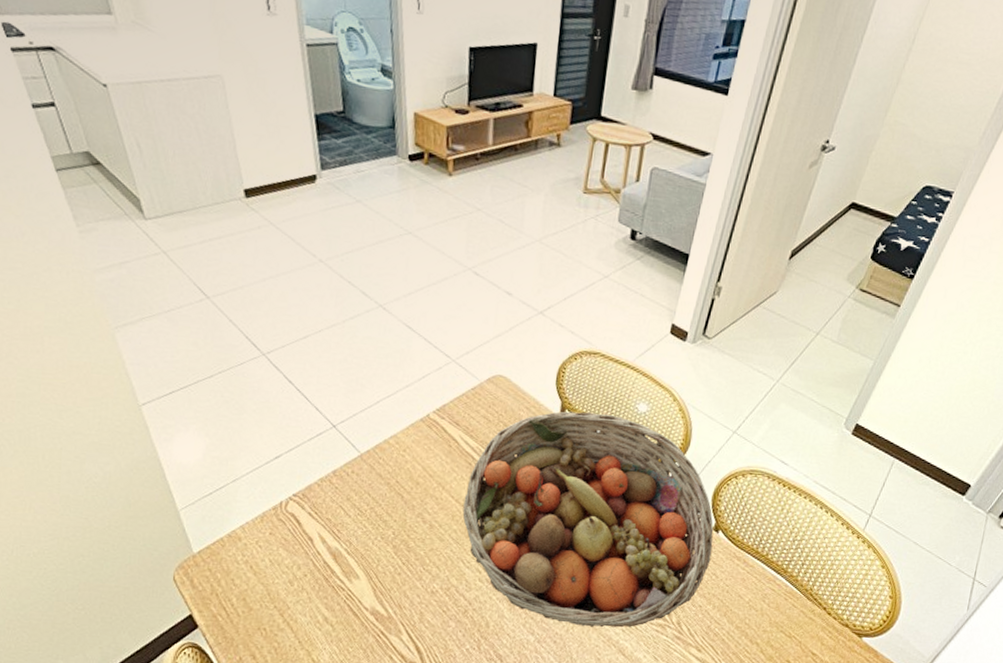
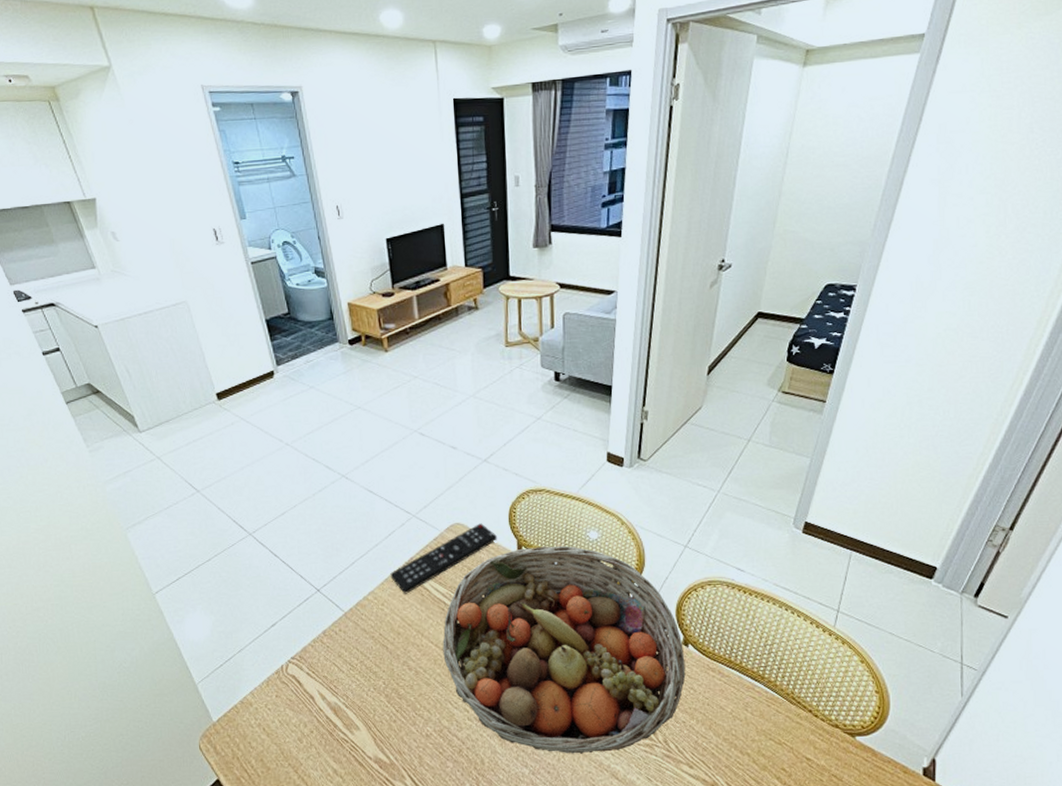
remote control: none [417,379,541,443] -> present [390,523,497,594]

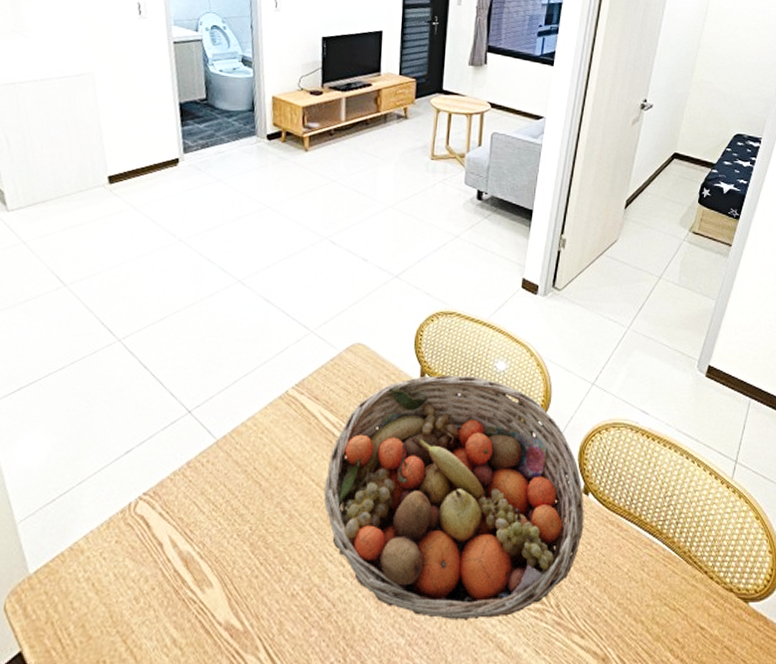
remote control: present [390,523,497,594] -> none [276,345,400,421]

